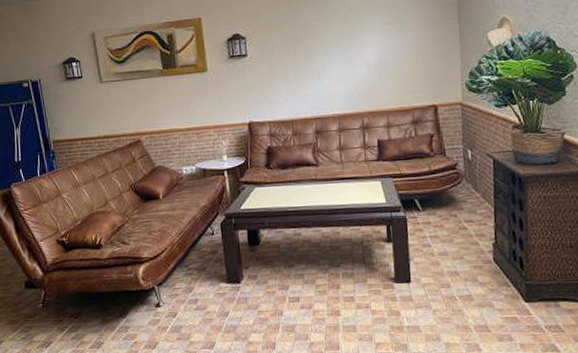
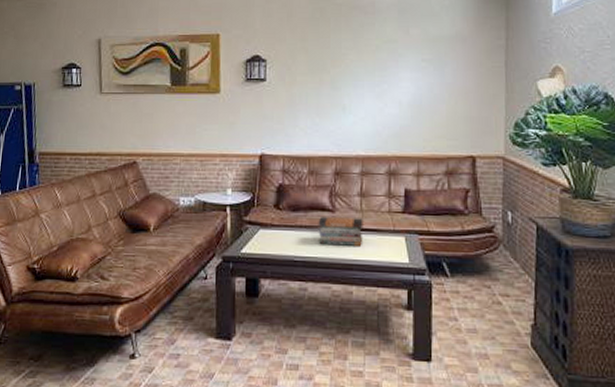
book stack: none [305,169,345,195] -> present [318,217,363,246]

